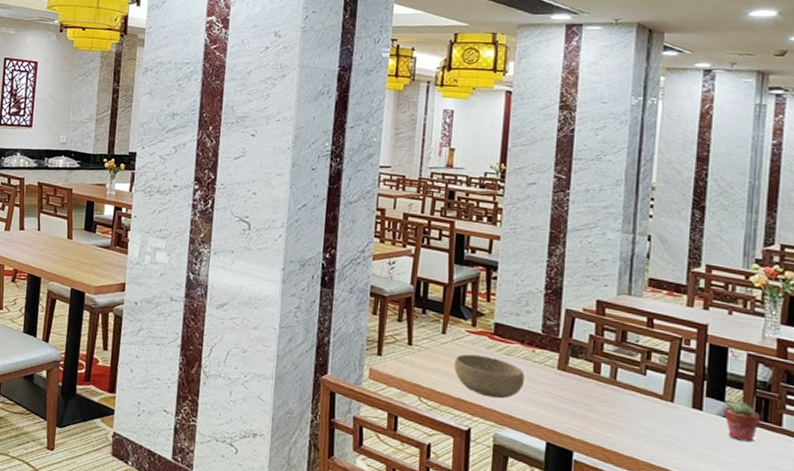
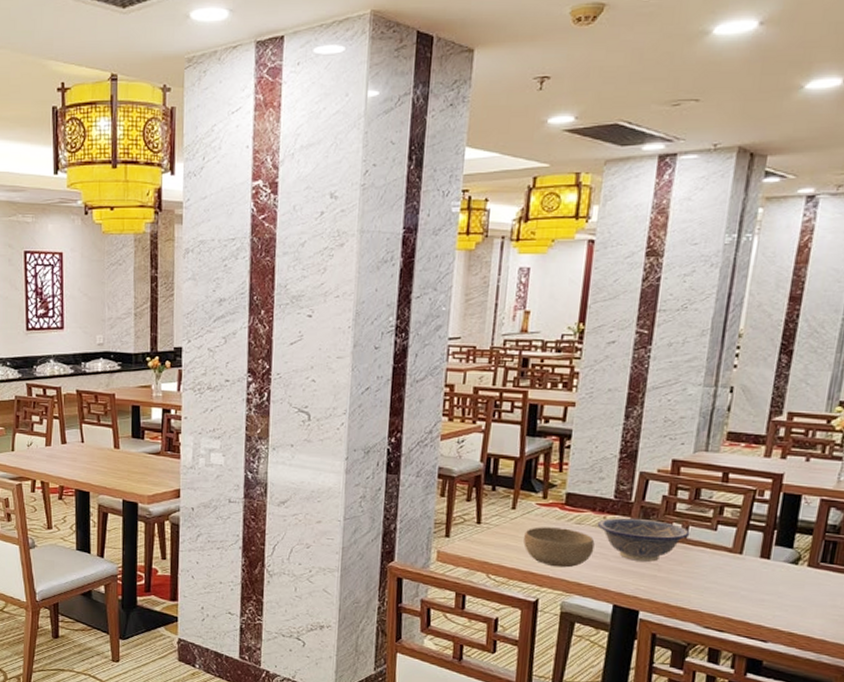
decorative bowl: none [526,352,619,401] -> present [597,517,690,562]
potted succulent: present [722,401,760,442] -> none [789,546,827,585]

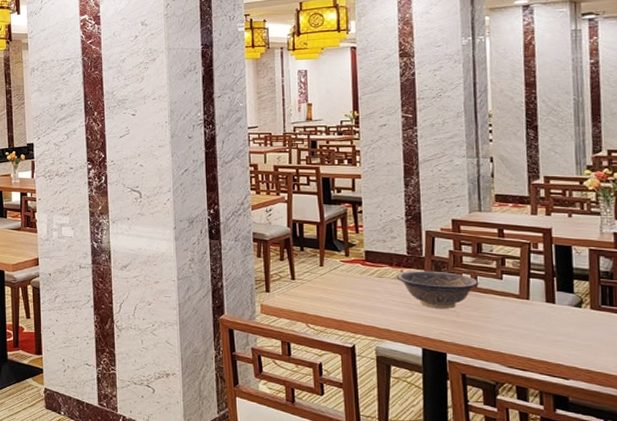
bowl: present [523,527,595,568] -> none [334,281,397,316]

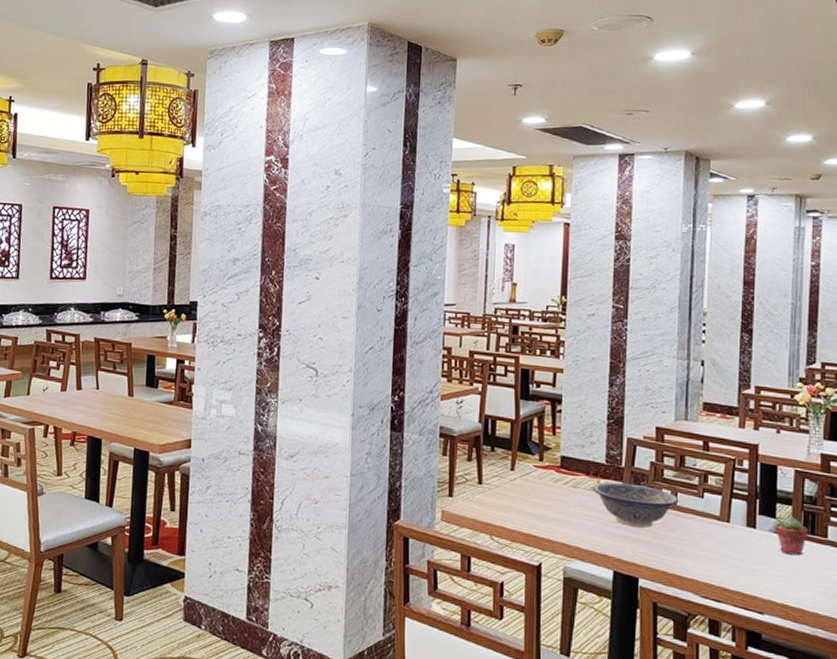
potted succulent: none [573,291,607,326] -> present [774,516,808,556]

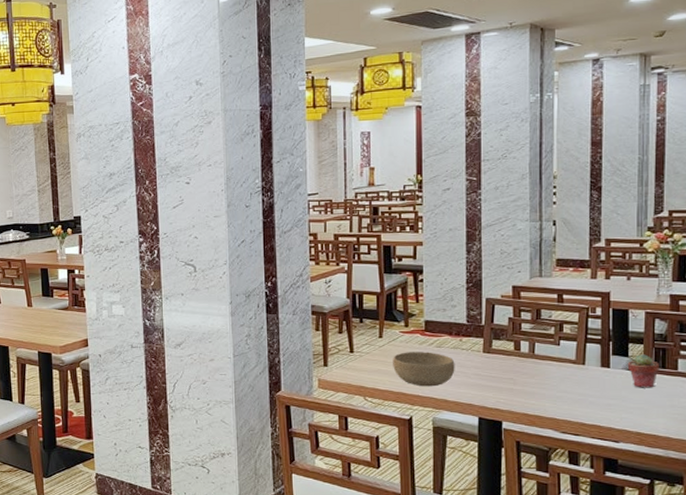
bowl: none [524,489,591,532] -> present [393,352,455,387]
decorative bowl: present [591,482,679,528] -> none [455,339,537,377]

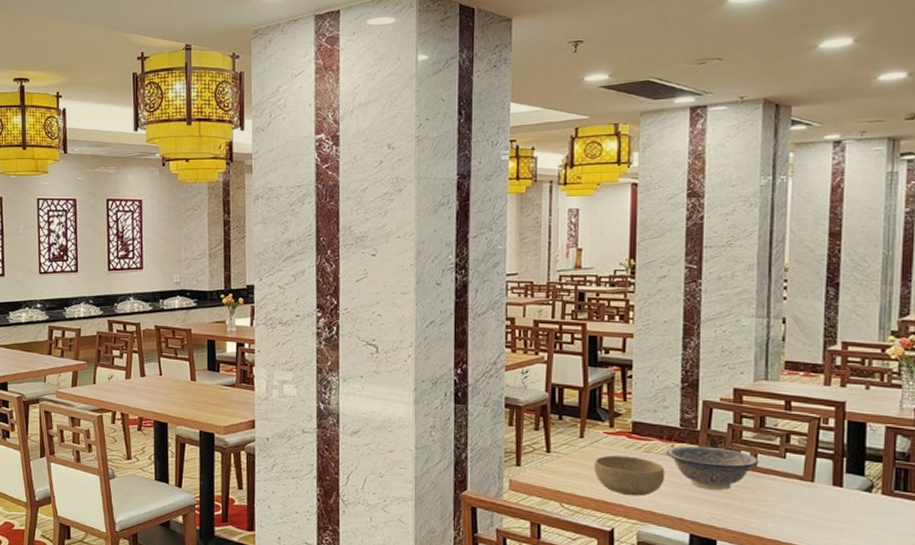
decorative bowl: none [455,339,537,377] -> present [665,445,759,490]
potted succulent: present [627,354,659,388] -> none [863,474,900,513]

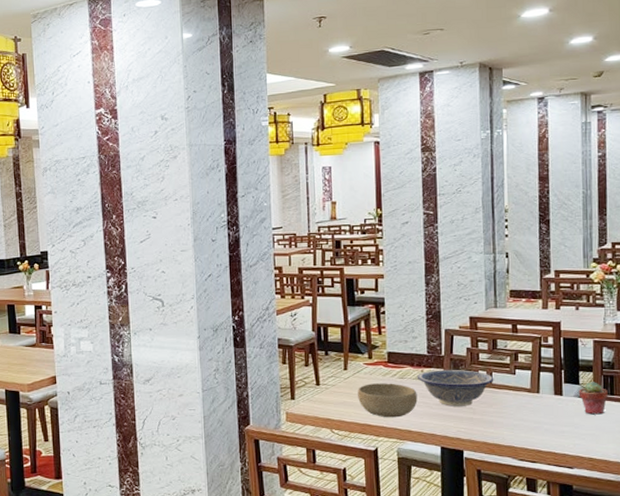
potted succulent: none [863,474,900,513] -> present [578,382,608,415]

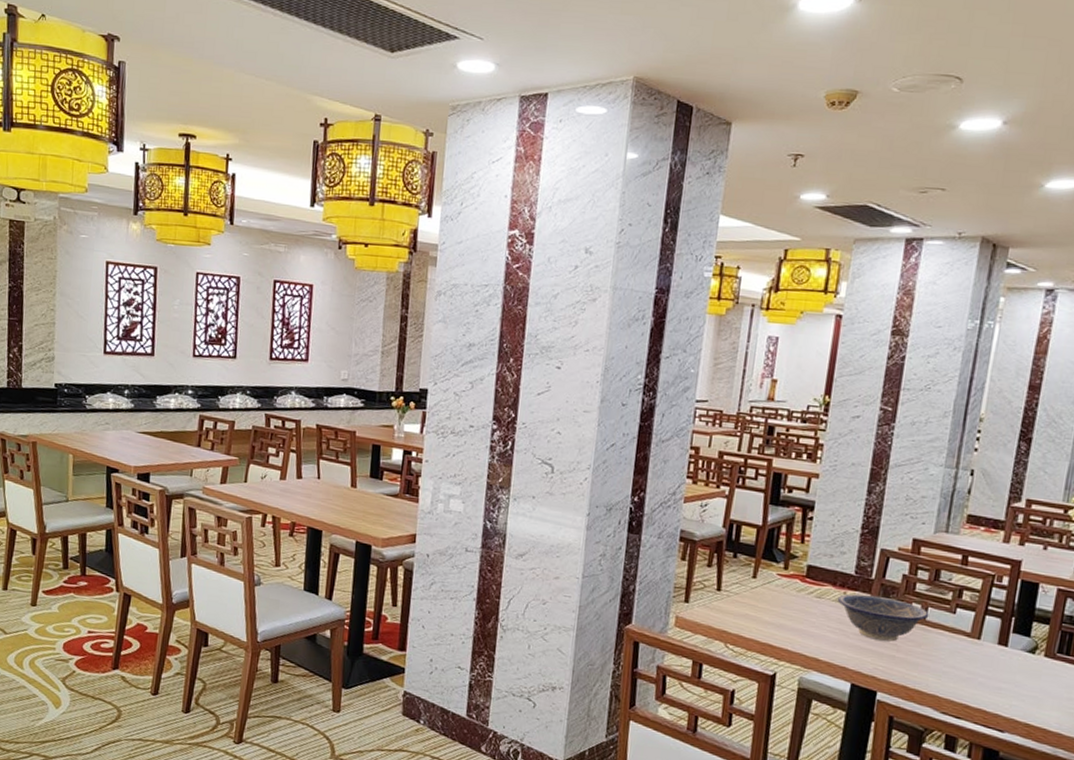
bowl: present [358,383,418,418] -> none [763,598,835,642]
potted succulent: present [578,382,608,415] -> none [1027,636,1063,676]

